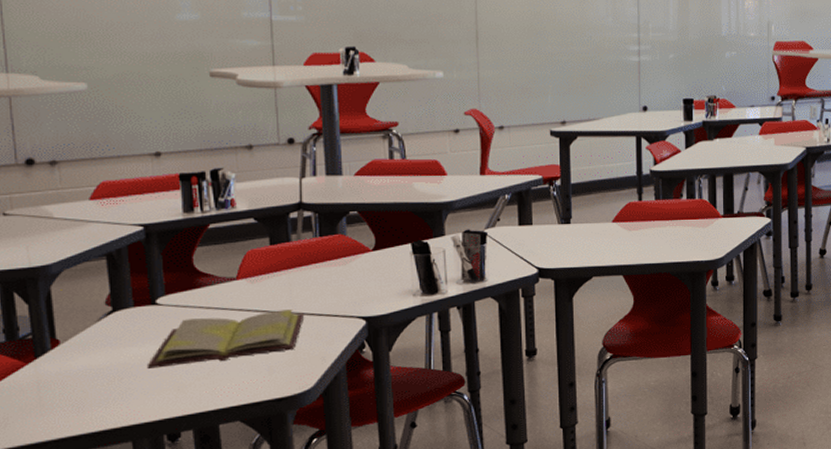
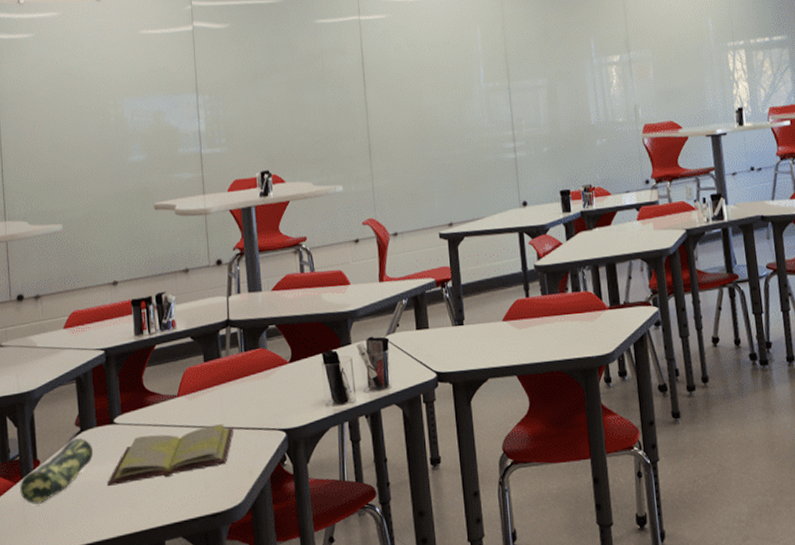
pencil case: none [33,318,129,386] -> present [20,438,93,504]

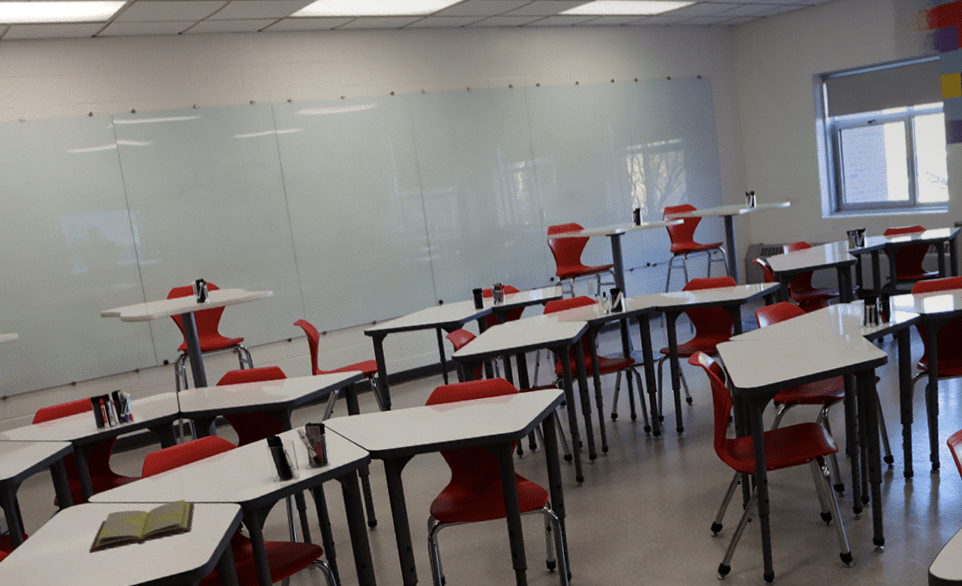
pencil case: present [20,438,93,504] -> none [13,515,74,570]

